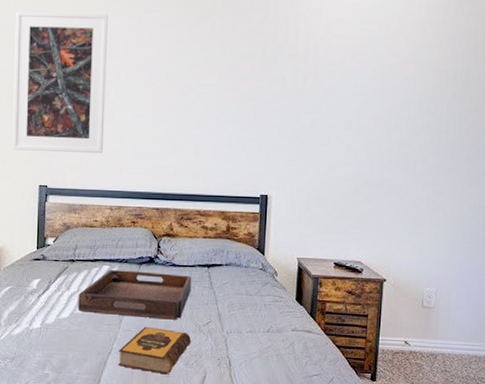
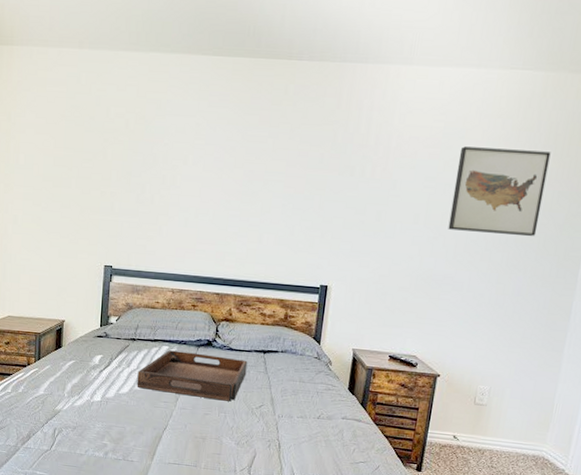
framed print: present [13,11,108,153] -> none [80,91,179,236]
hardback book: present [118,327,192,375] -> none [173,406,244,452]
wall art: none [381,53,472,138] -> present [448,146,551,237]

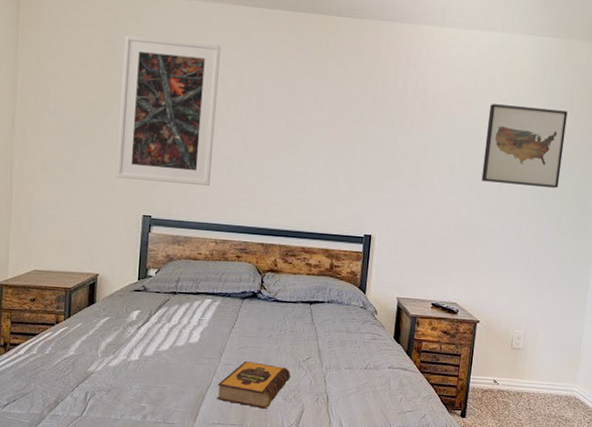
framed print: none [80,91,179,236] -> present [117,35,221,186]
serving tray: present [137,350,248,401] -> none [178,303,294,355]
hardback book: none [173,406,244,452] -> present [217,361,291,409]

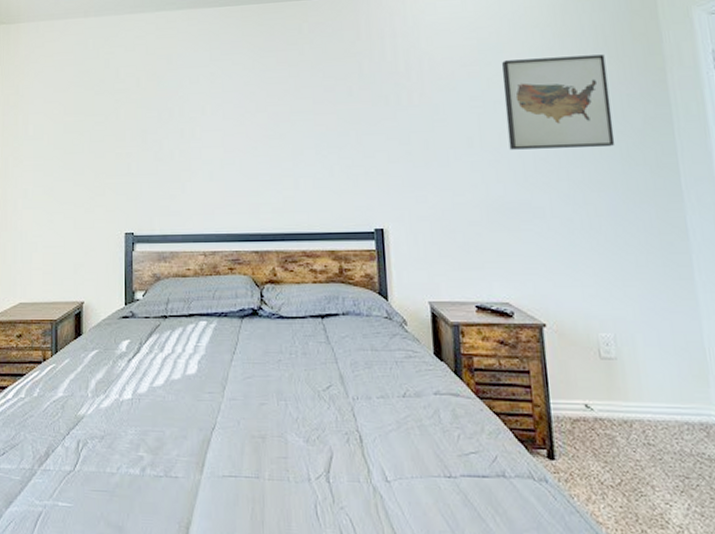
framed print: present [117,35,221,186] -> none [95,49,193,196]
hardback book: present [217,361,291,409] -> none [224,395,311,455]

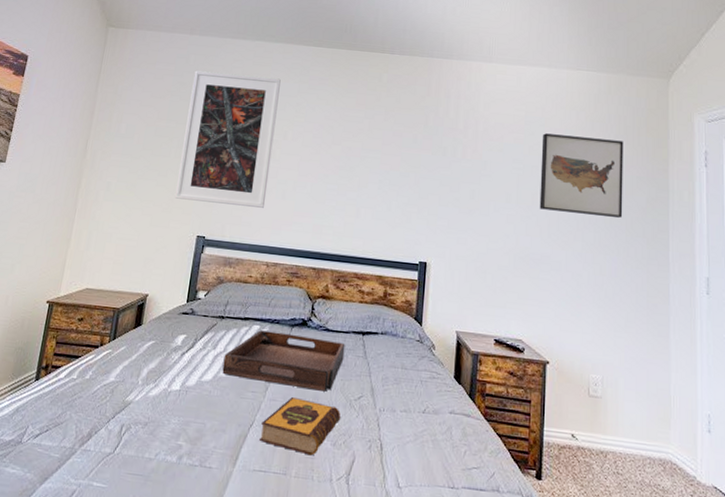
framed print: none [95,49,193,196] -> present [175,70,281,208]
serving tray: none [173,326,305,384] -> present [222,330,345,392]
hardback book: none [224,395,311,455] -> present [259,397,341,456]

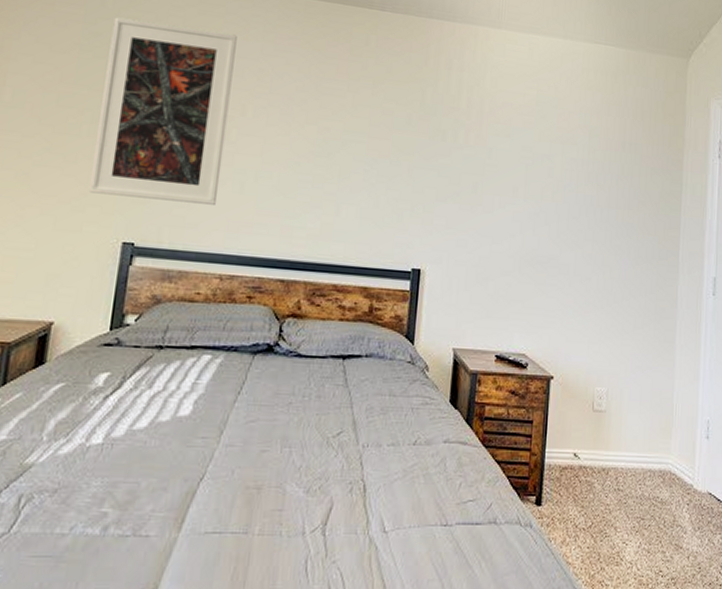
serving tray: present [222,330,345,392] -> none [161,360,322,430]
hardback book: present [259,397,341,456] -> none [212,440,317,508]
wall art: present [539,133,624,219] -> none [549,116,640,215]

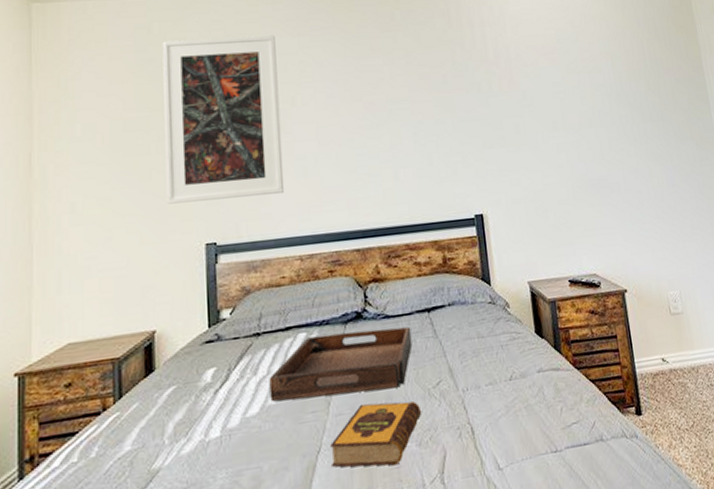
serving tray: none [161,360,322,430] -> present [269,326,413,402]
hardback book: none [212,440,317,508] -> present [330,400,422,468]

